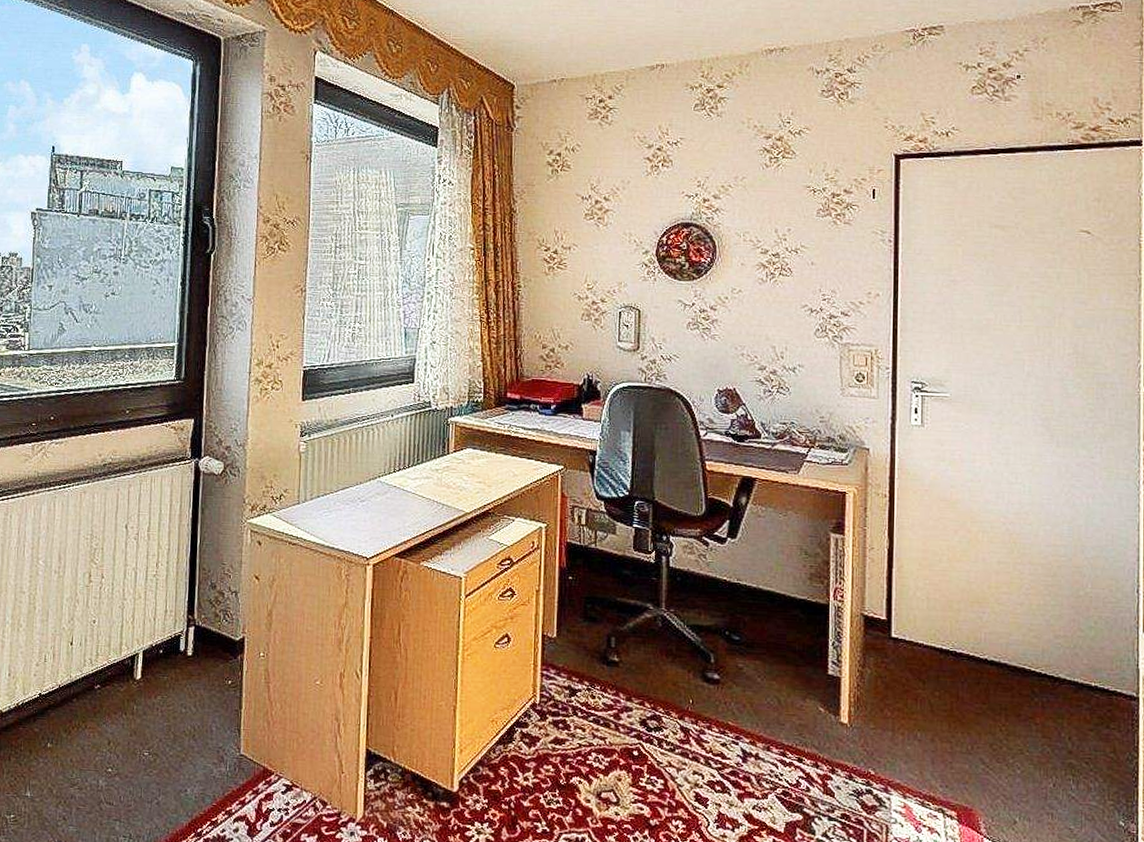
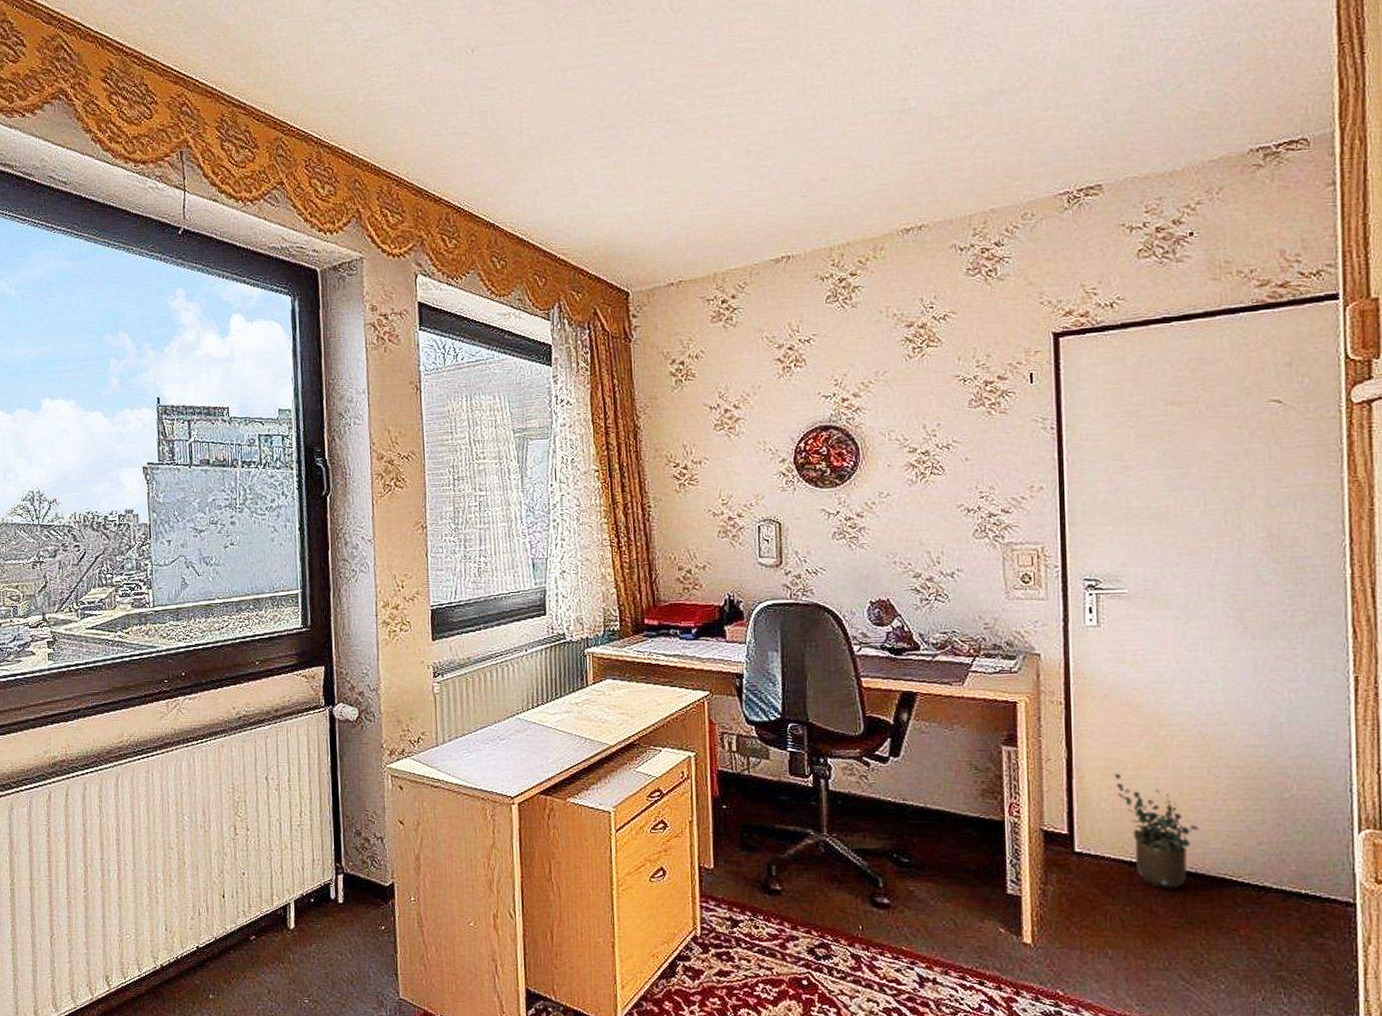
potted plant: none [930,564,1003,677] -> present [1114,773,1199,890]

